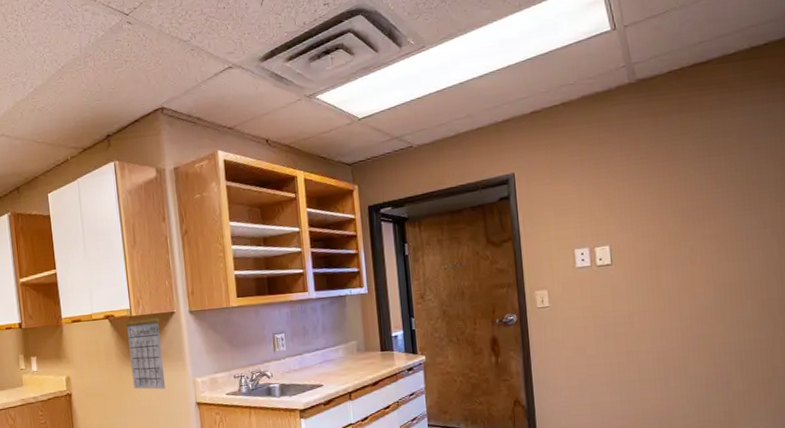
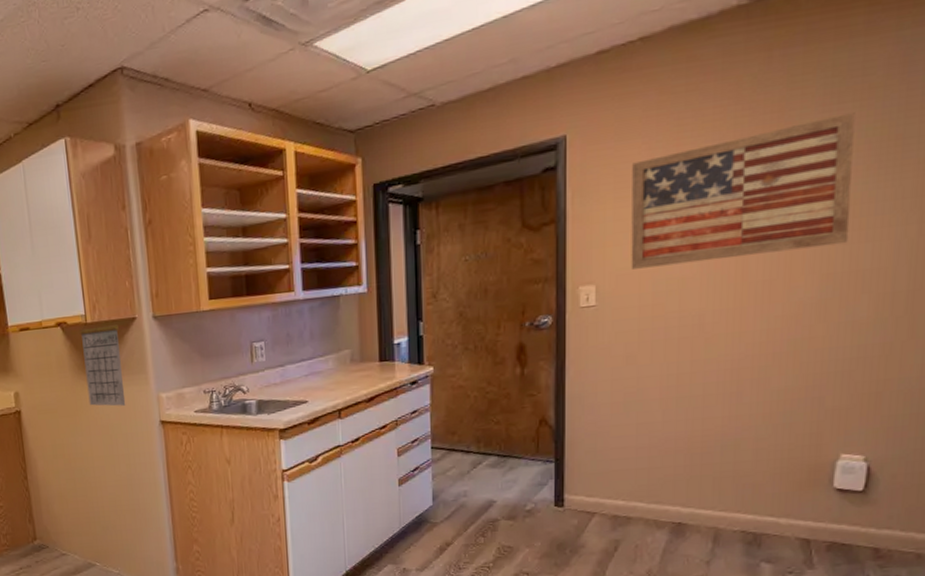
wall art: none [566,163,731,278] -> present [631,112,855,270]

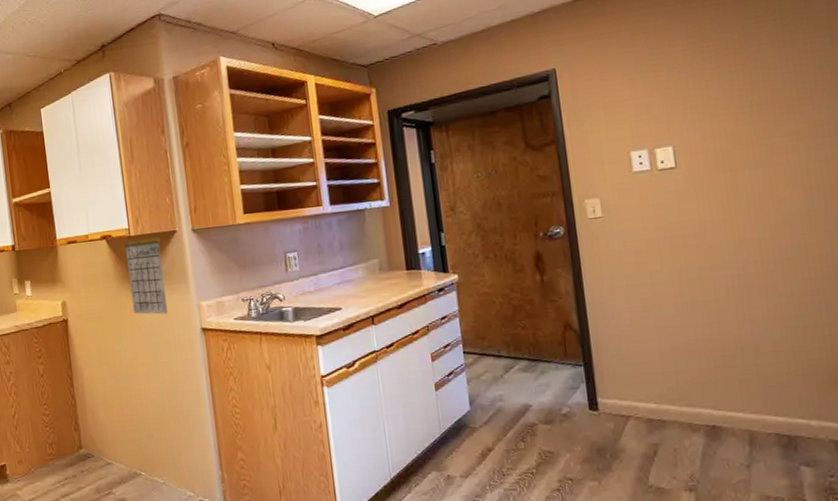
wall art: present [631,112,855,270] -> none [618,48,823,184]

